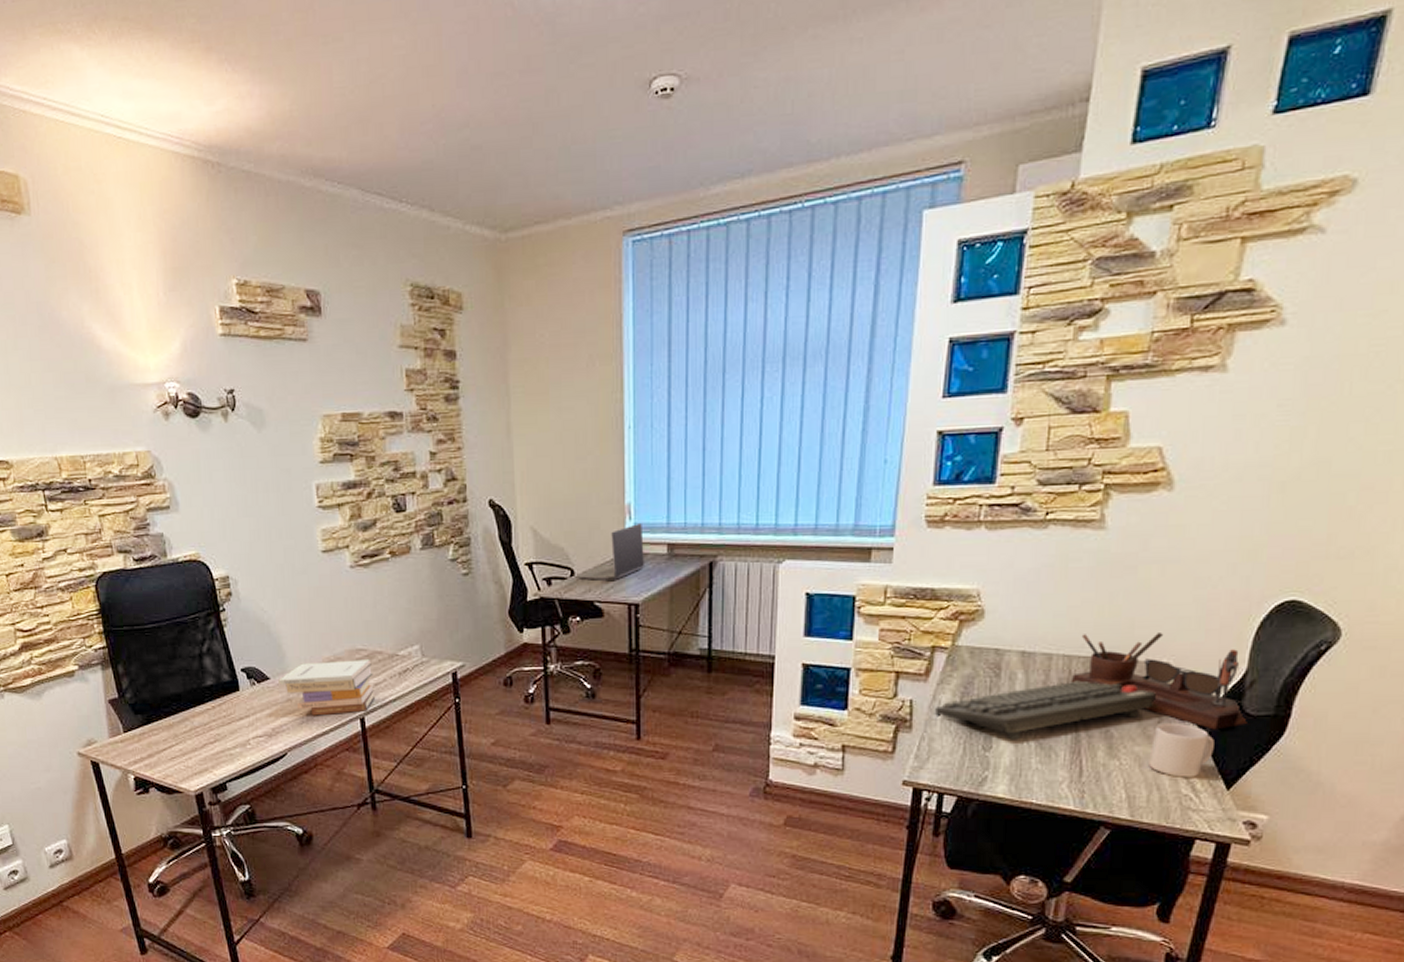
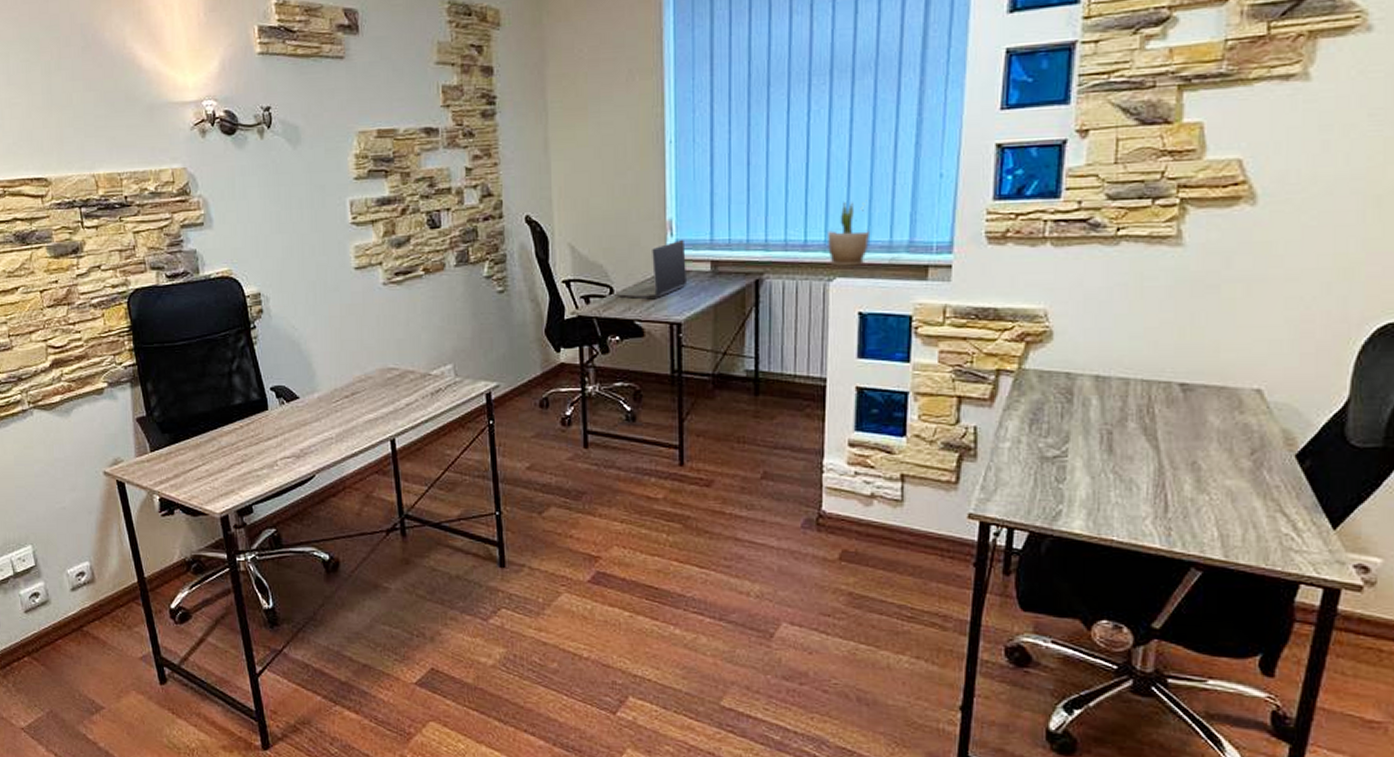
books: present [278,659,374,716] -> none [308,379,406,437]
potted plant: none [778,484,817,550] -> present [828,200,869,268]
computer keyboard: present [935,680,1156,740] -> none [1002,407,1247,471]
desk organizer: present [1072,633,1247,730] -> none [1153,357,1352,463]
mug: present [1149,722,1214,777] -> none [1242,454,1316,515]

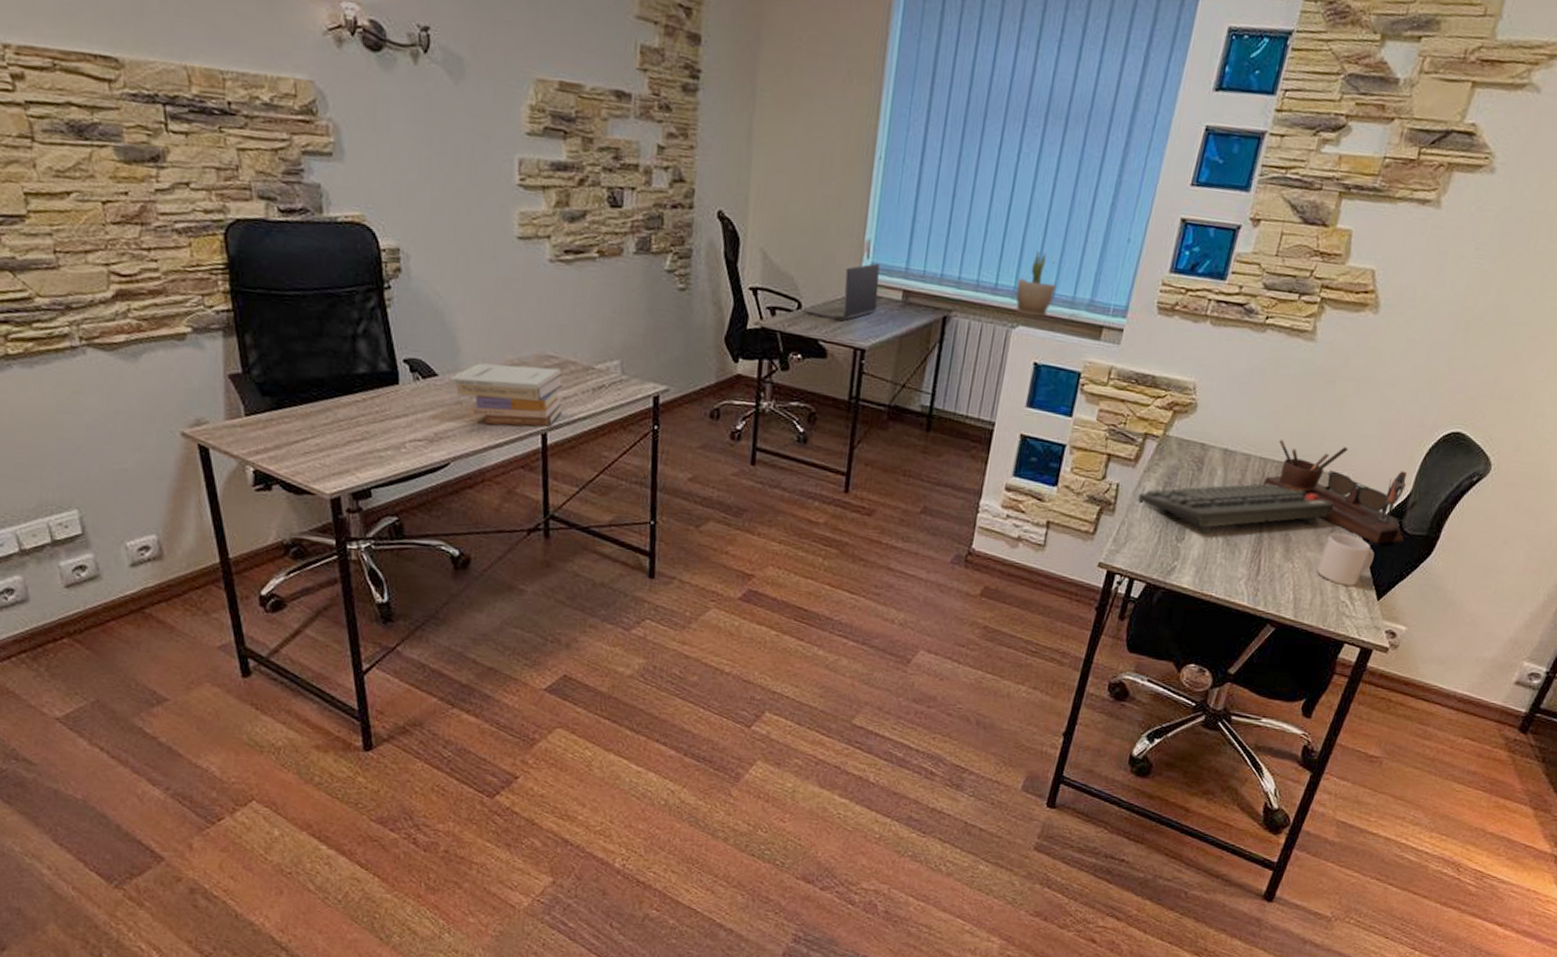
books: none [308,379,406,437] -> present [448,363,563,427]
computer keyboard: none [1002,407,1247,471] -> present [1138,483,1333,534]
desk organizer: none [1153,357,1352,463] -> present [1264,439,1408,545]
mug: none [1242,454,1316,515] -> present [1316,532,1375,586]

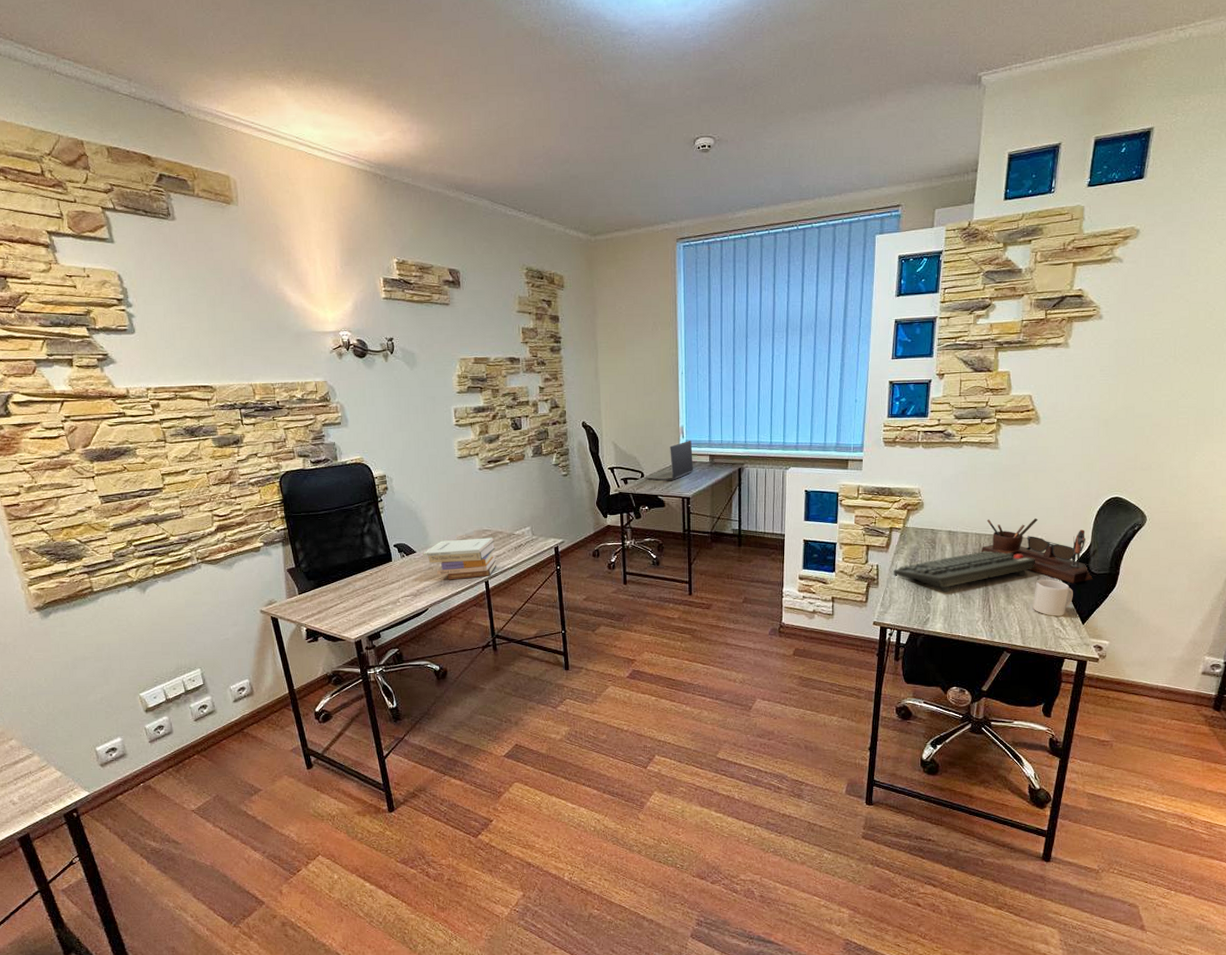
potted plant: present [1015,251,1059,318] -> none [785,416,811,461]

